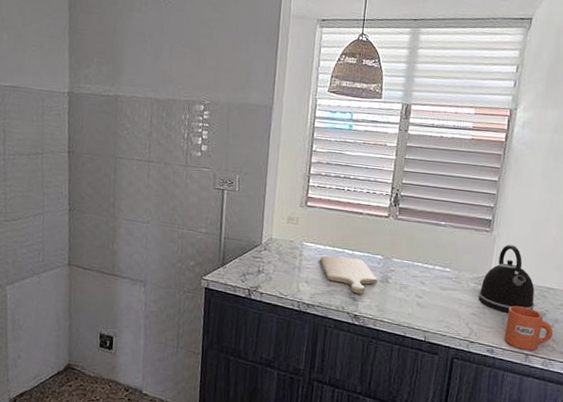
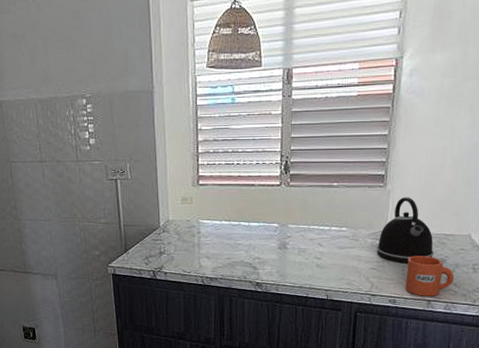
chopping board: present [320,256,378,294] -> none [218,230,276,263]

